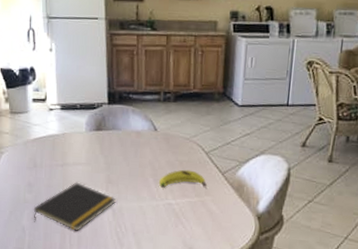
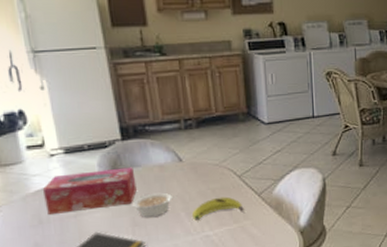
tissue box: none [40,127,115,163] -> present [42,167,137,214]
legume: none [109,156,149,178] -> present [132,192,178,218]

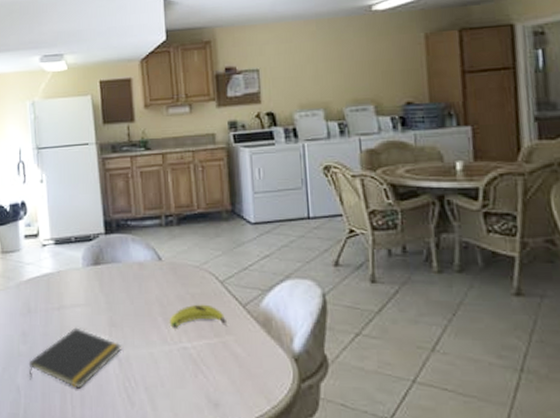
tissue box: present [42,167,137,214] -> none [33,262,116,304]
legume: present [132,192,178,218] -> none [111,292,155,319]

